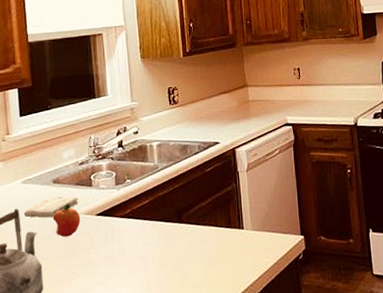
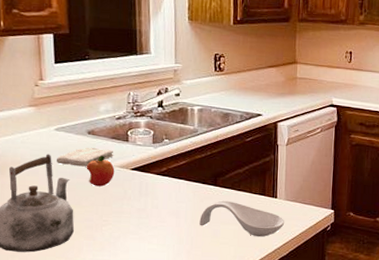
spoon rest: none [167,237,255,274] -> present [199,200,285,237]

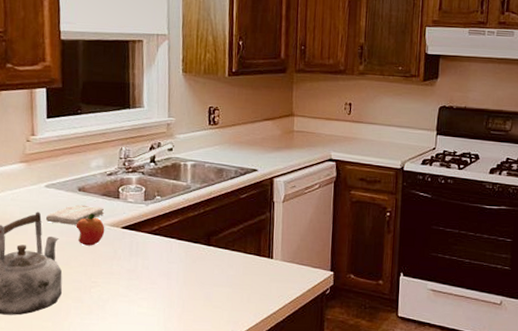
spoon rest: present [199,200,285,237] -> none [191,261,281,300]

